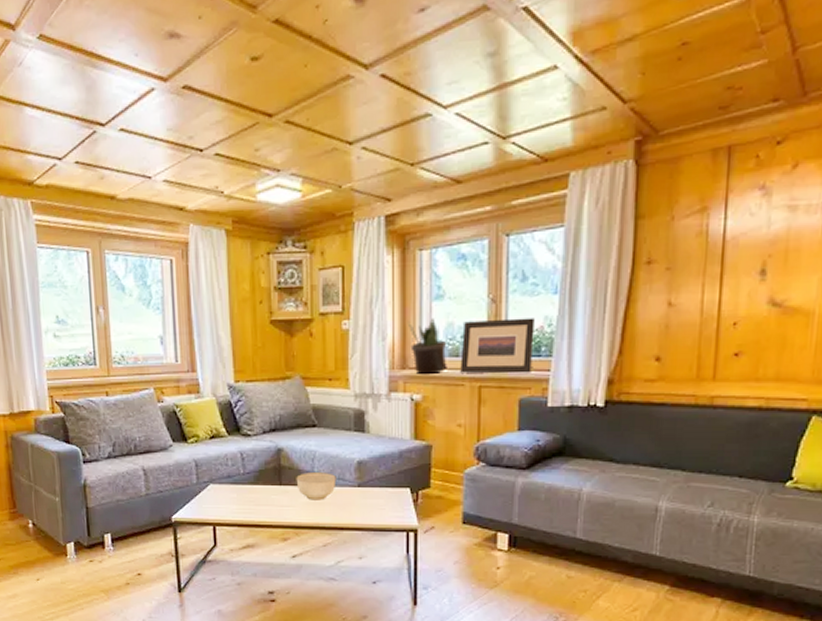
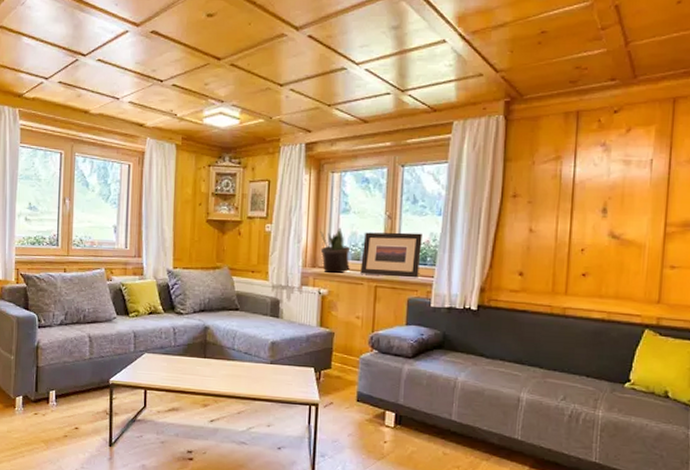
bowl: present [296,473,337,500] -> none [218,348,253,374]

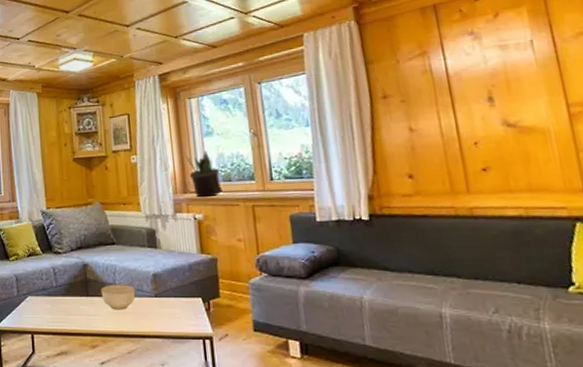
bowl: none [218,348,253,374] -> present [101,284,136,310]
picture frame: present [360,232,422,278] -> none [232,146,297,195]

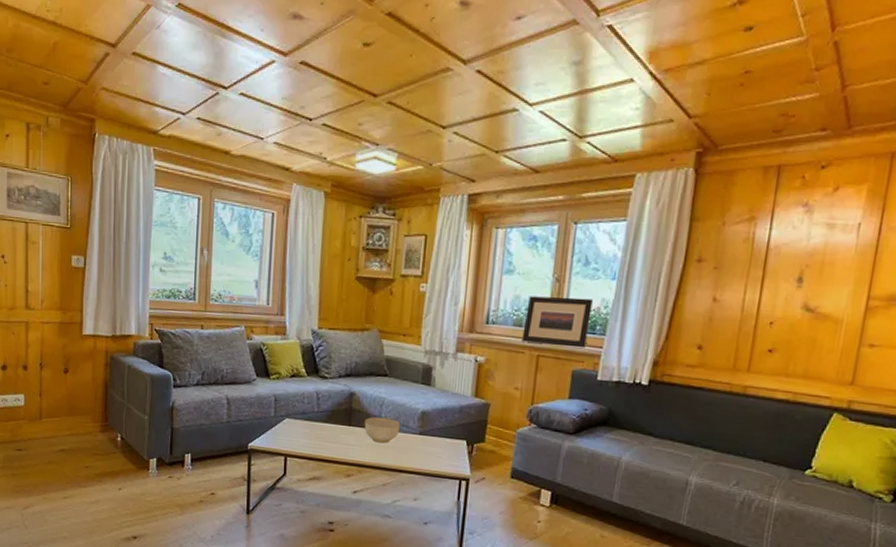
planter: present [185,150,221,198] -> none [479,289,512,341]
picture frame: none [232,146,297,195] -> present [522,296,593,348]

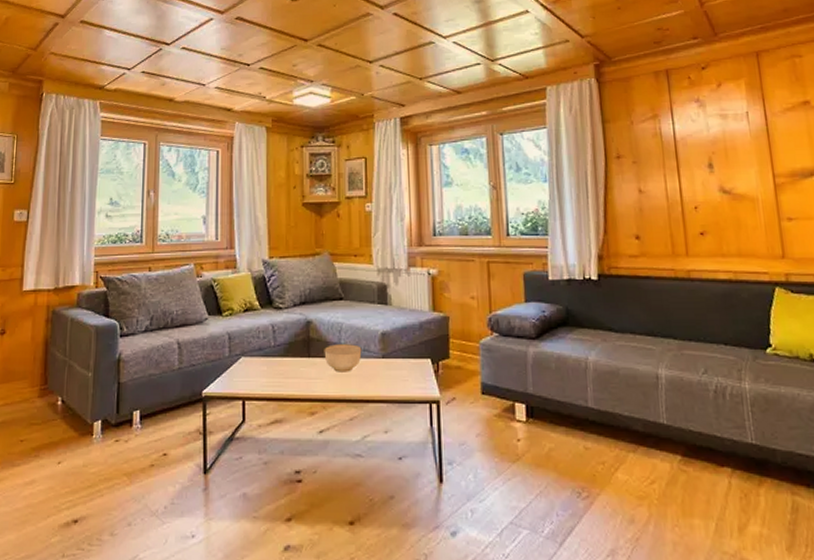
picture frame: present [522,296,593,348] -> none [469,202,532,250]

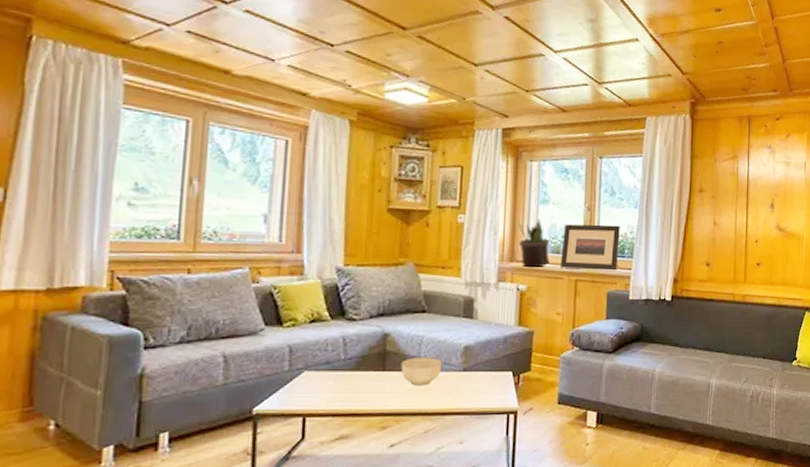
planter: none [423,201,457,252] -> present [518,218,549,268]
picture frame: none [469,202,532,250] -> present [560,224,620,271]

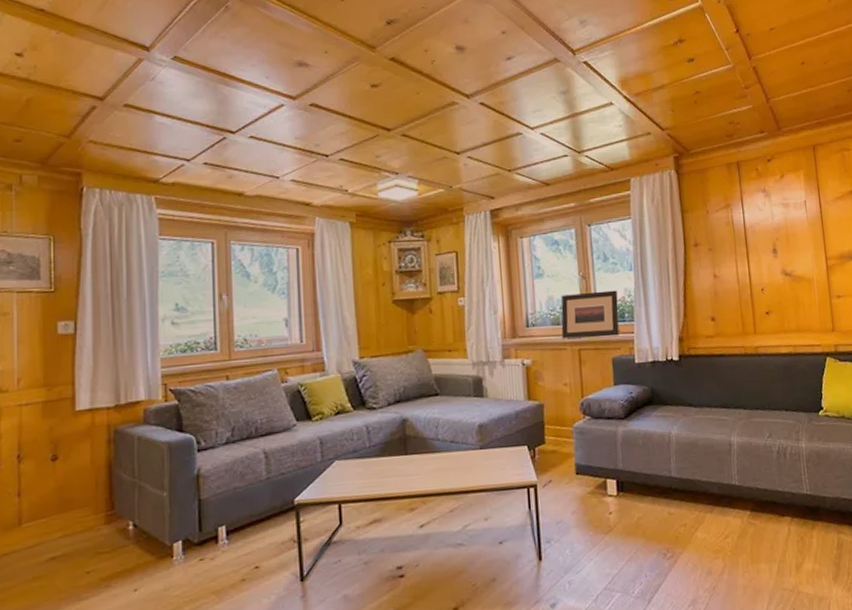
bowl: present [401,358,443,386] -> none [421,438,460,467]
planter: present [518,218,549,268] -> none [516,293,550,343]

